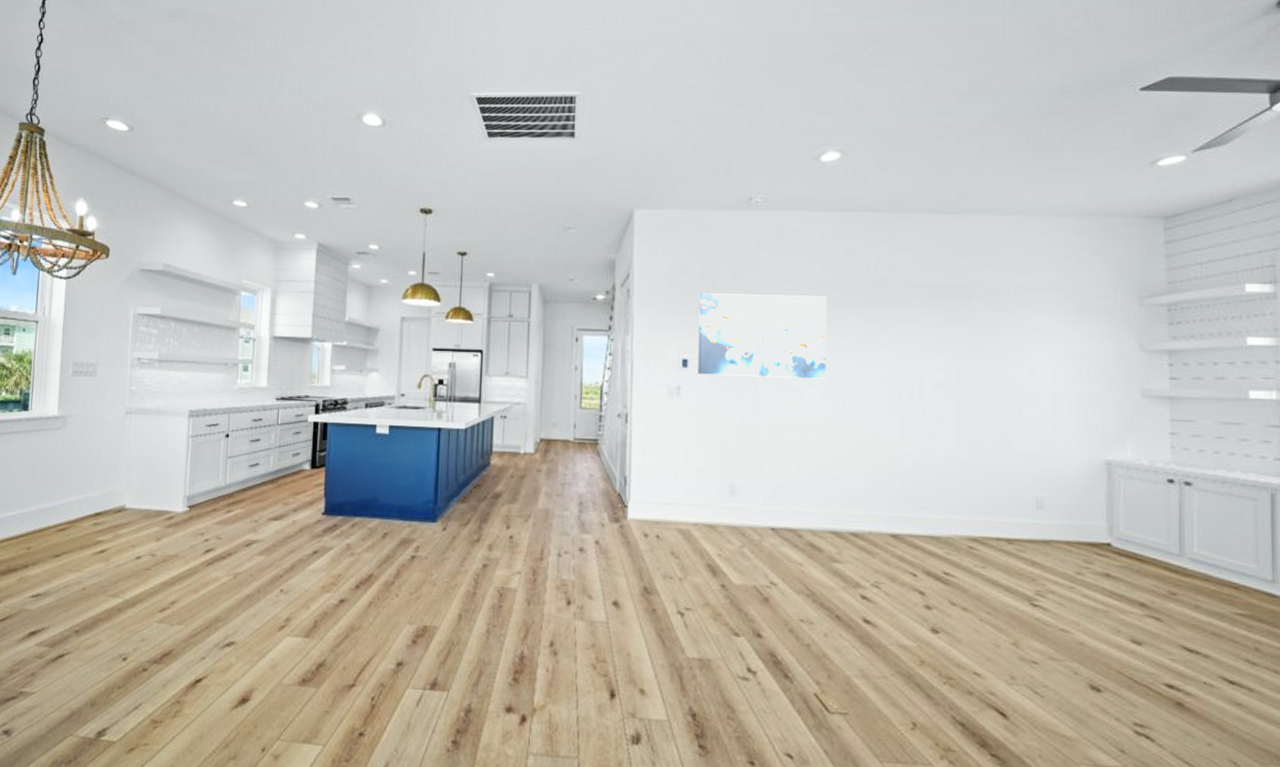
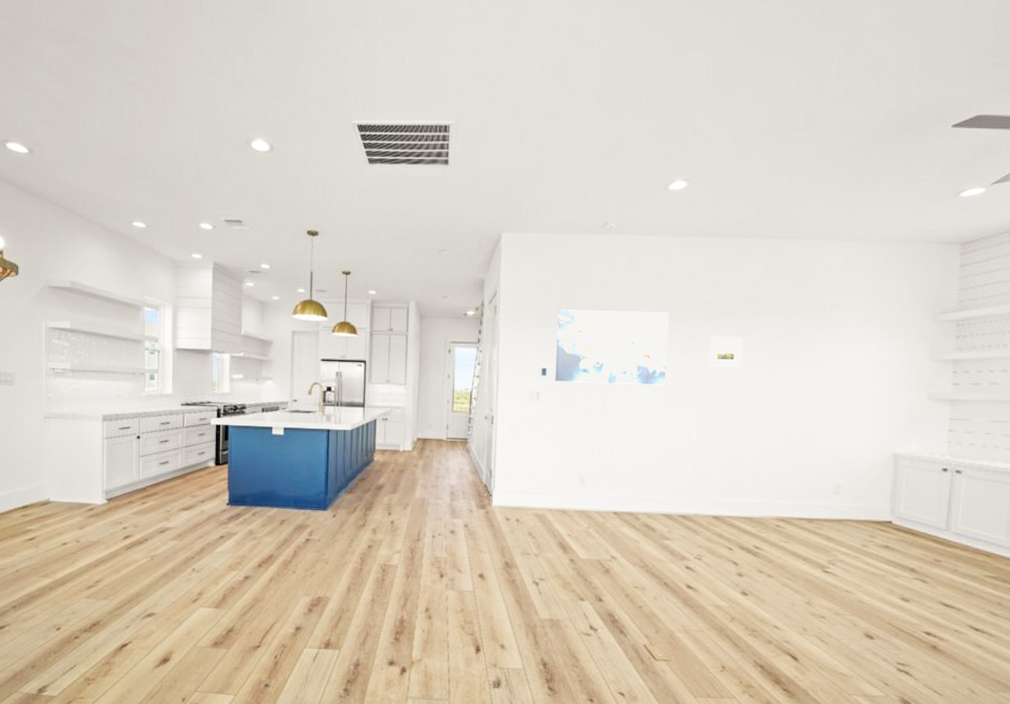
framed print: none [876,322,914,358] -> present [708,335,743,367]

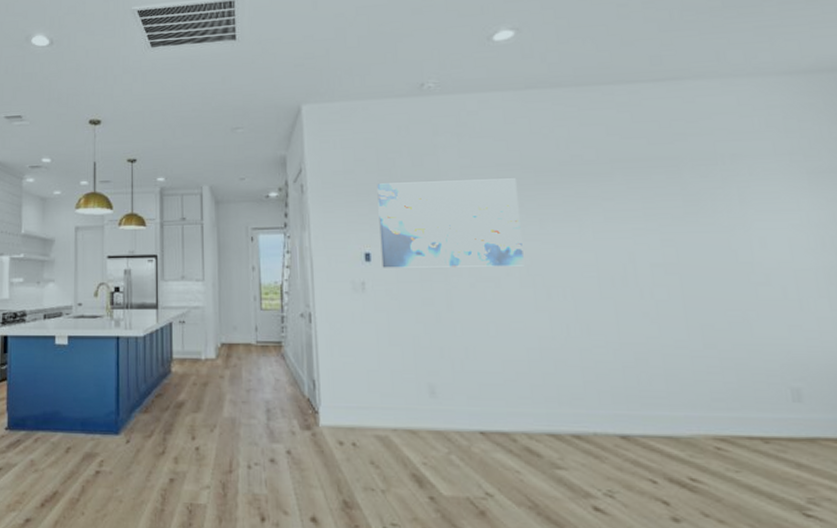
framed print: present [708,335,743,367] -> none [575,200,623,239]

